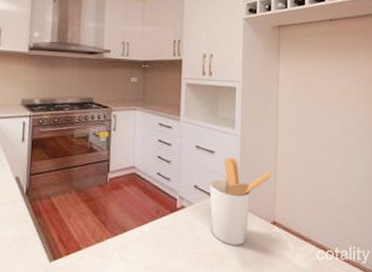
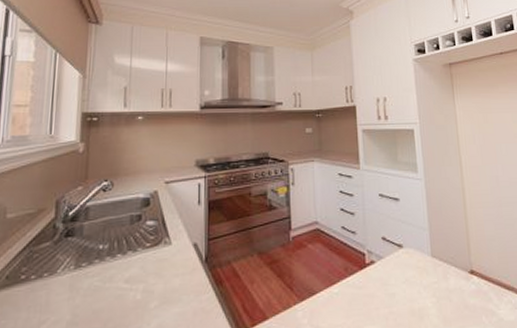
utensil holder: present [209,157,271,245] -> none [398,203,462,301]

